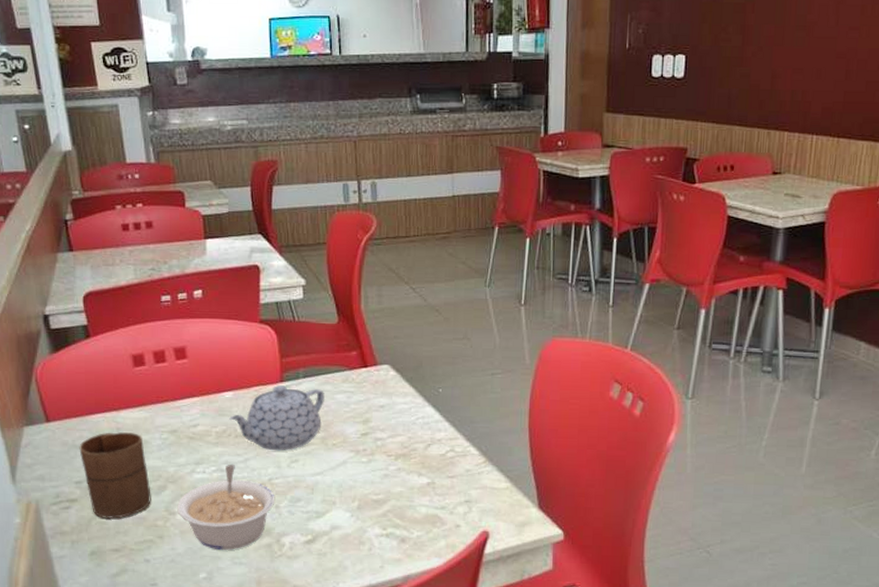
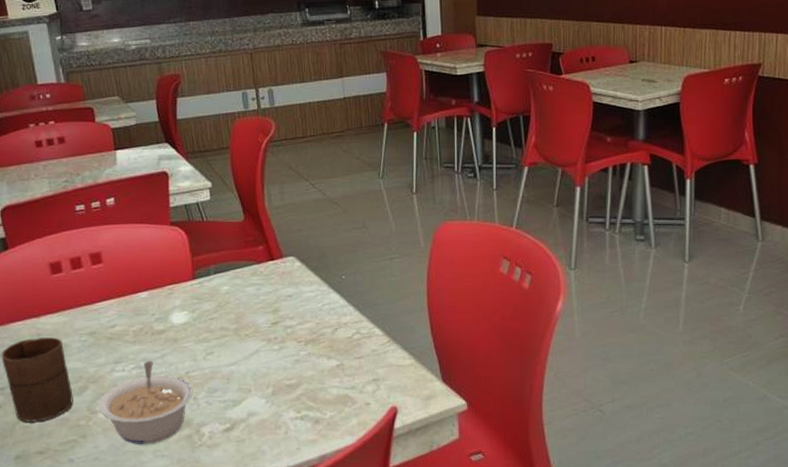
teapot: present [228,385,324,451] -> none [144,282,235,345]

